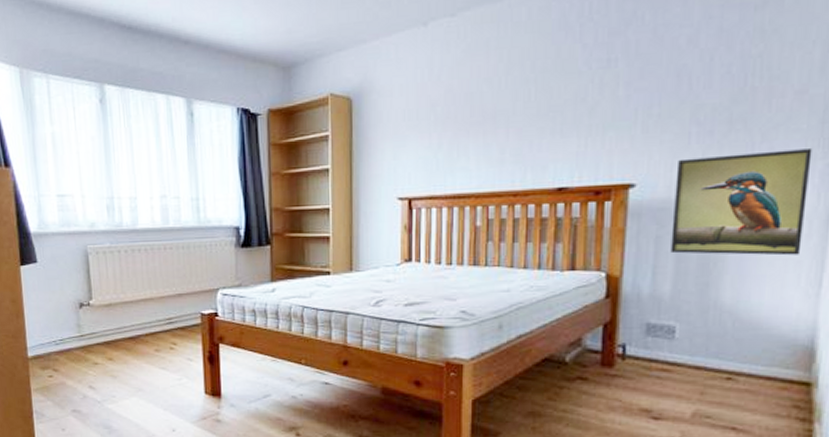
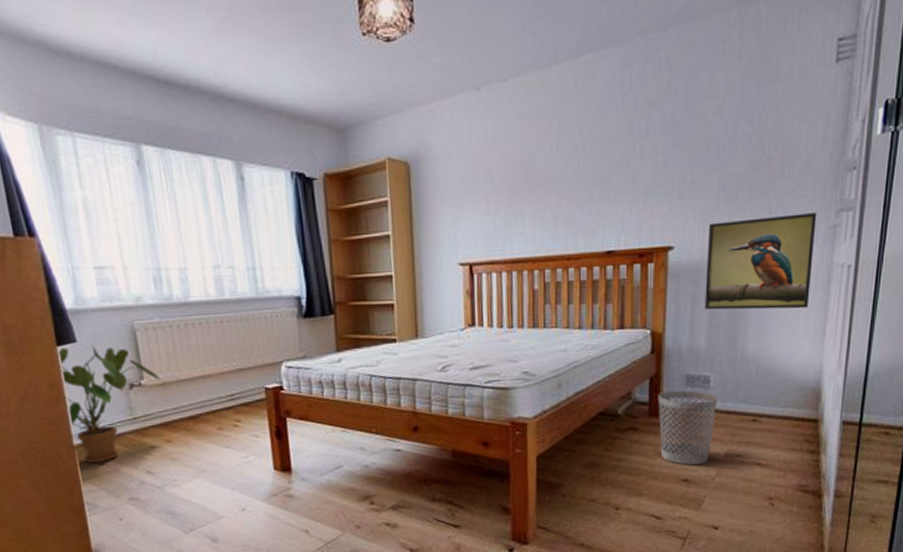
house plant: none [20,266,109,375] -> present [57,345,163,464]
wastebasket: none [612,339,685,424] -> present [658,390,718,466]

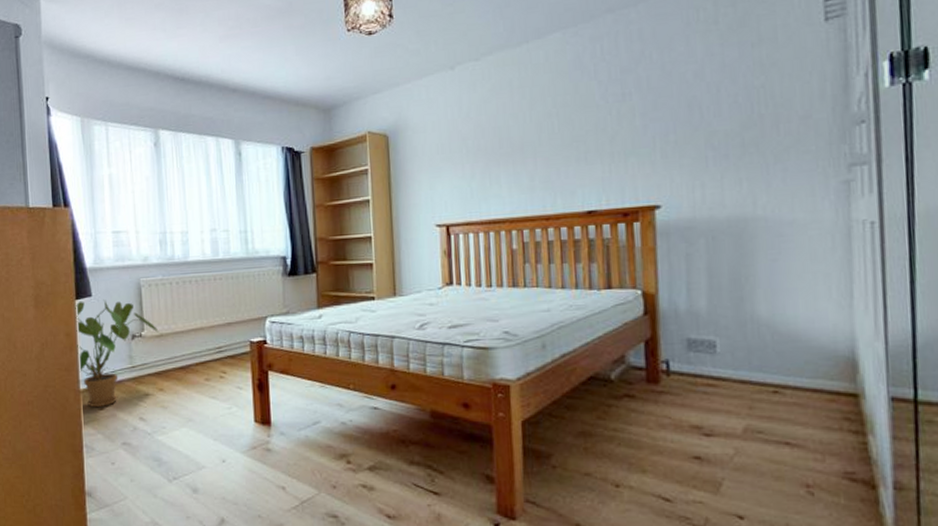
wastebasket: present [658,390,718,466] -> none [655,355,728,441]
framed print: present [705,213,817,310] -> none [698,168,828,270]

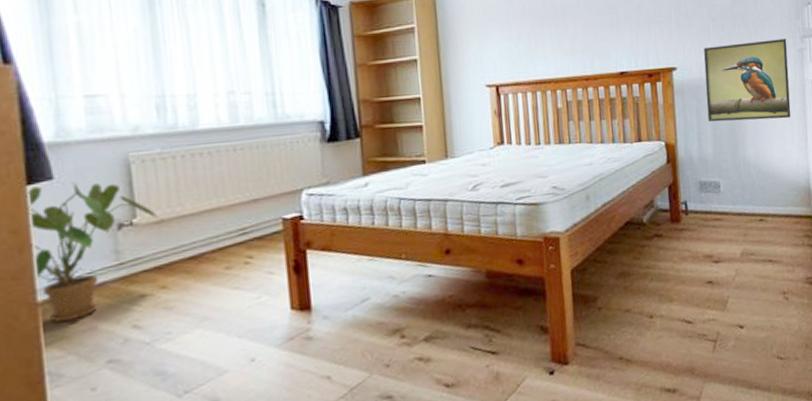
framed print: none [698,168,828,270] -> present [703,39,791,122]

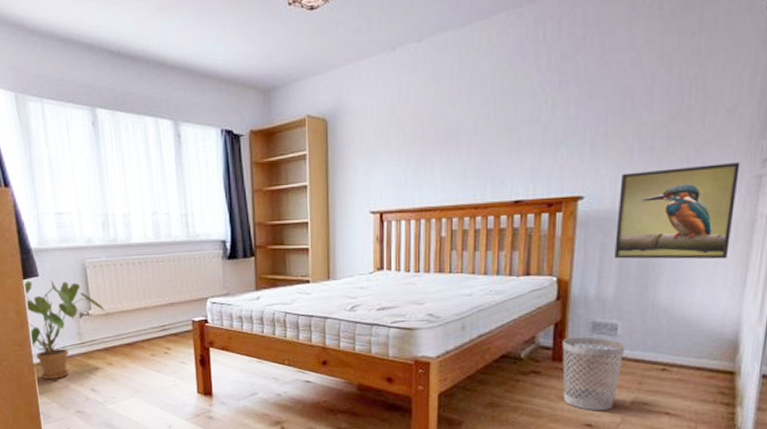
wastebasket: none [677,196,729,267] -> present [562,336,626,411]

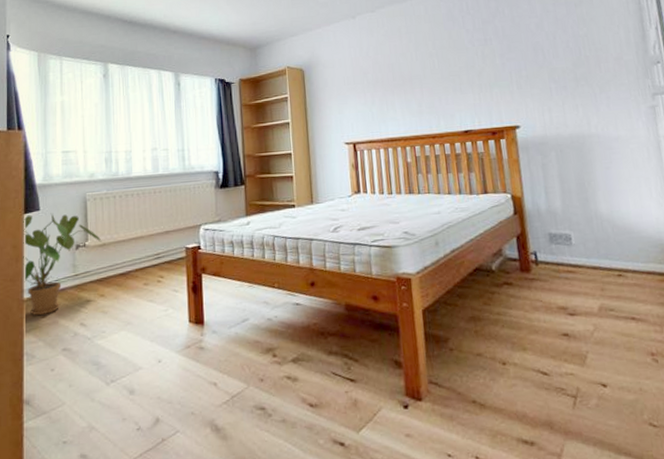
wastebasket: present [562,336,626,411] -> none [526,247,584,320]
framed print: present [614,162,740,260] -> none [547,97,647,177]

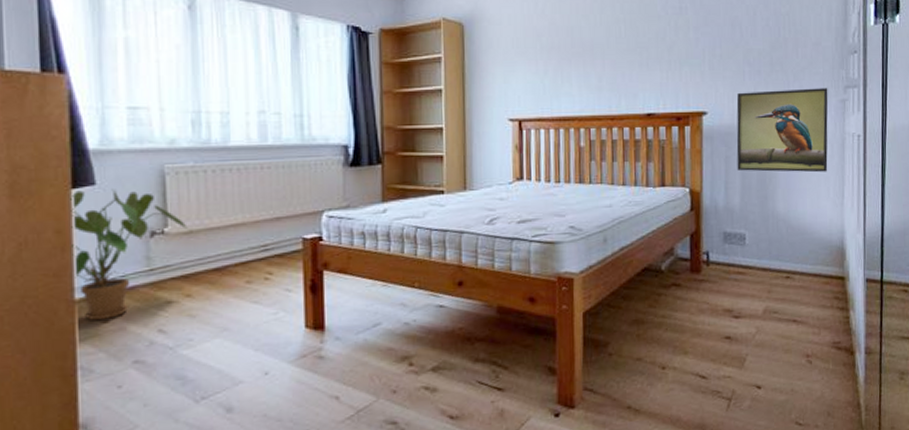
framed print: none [547,97,647,177] -> present [736,88,828,173]

